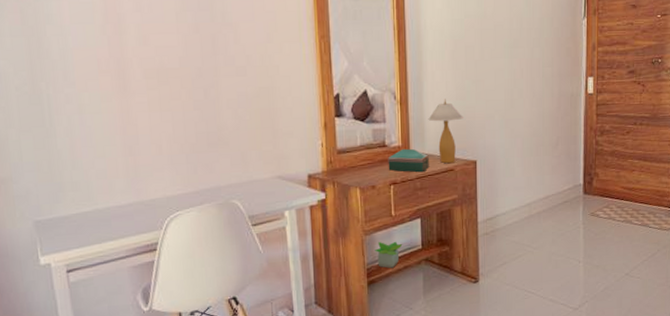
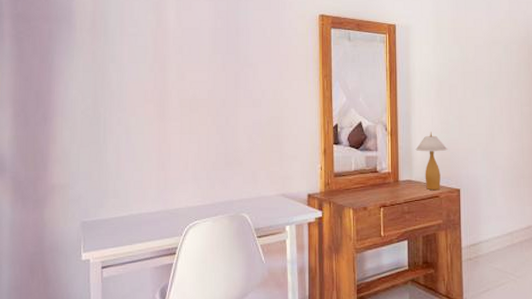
potted plant: present [375,241,403,268] -> none [365,260,391,286]
jewelry box: present [388,148,429,173] -> none [379,175,416,198]

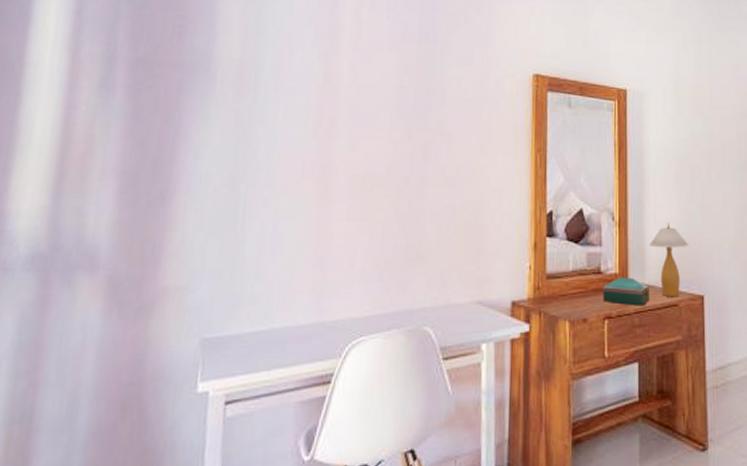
jewelry box: none [379,175,416,198] -> present [602,277,649,306]

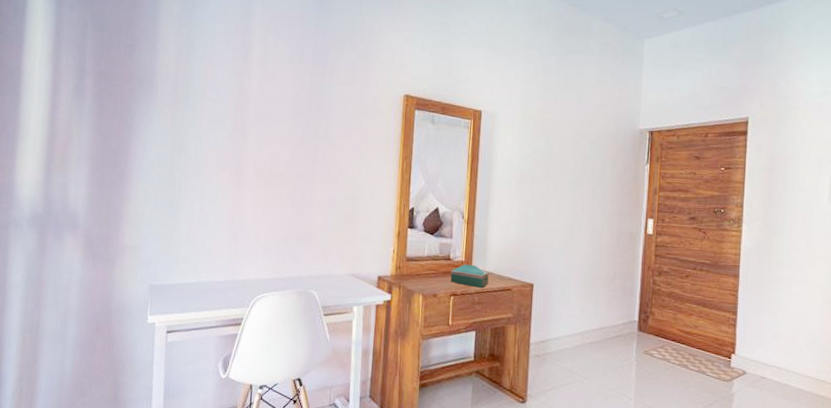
table lamp: present [649,222,689,298] -> none [491,223,525,284]

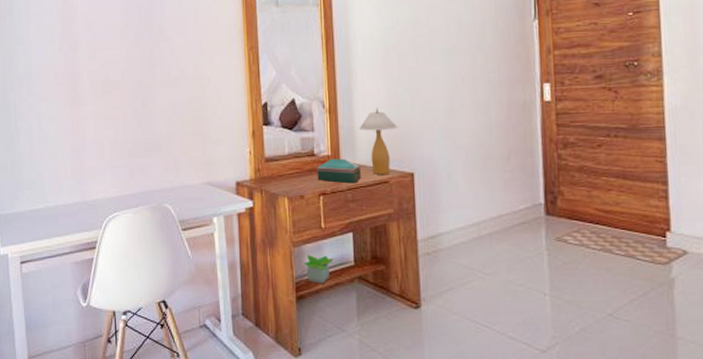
potted plant: none [429,348,456,375] -> present [304,255,334,284]
table lamp: none [491,223,525,284] -> present [359,107,398,175]

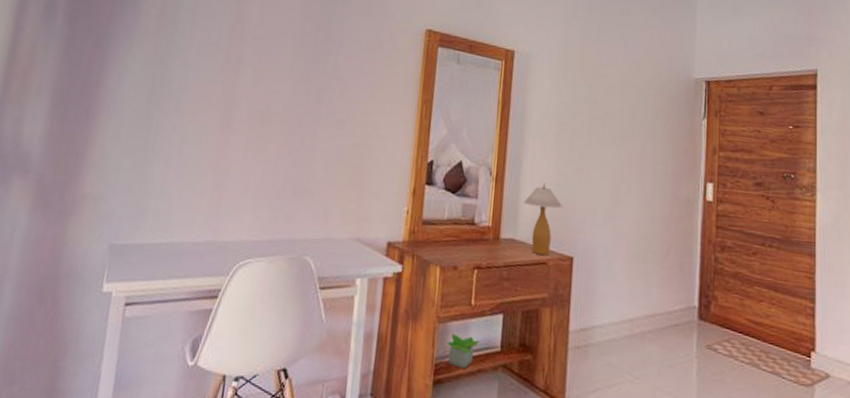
jewelry box: present [317,158,361,184] -> none [474,230,520,261]

